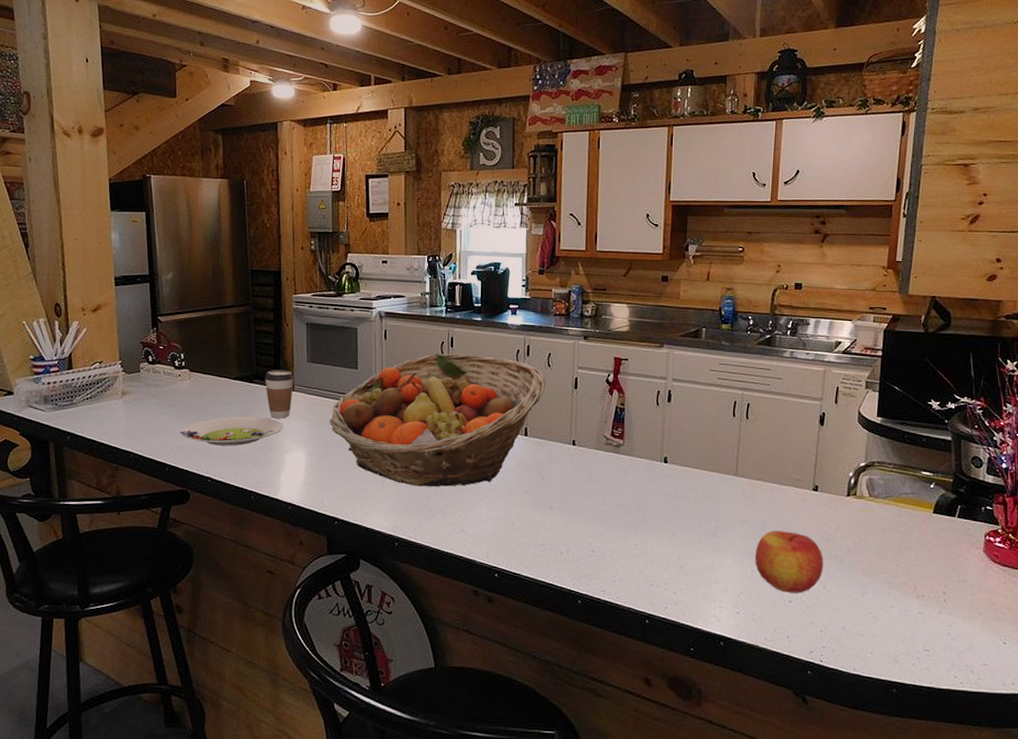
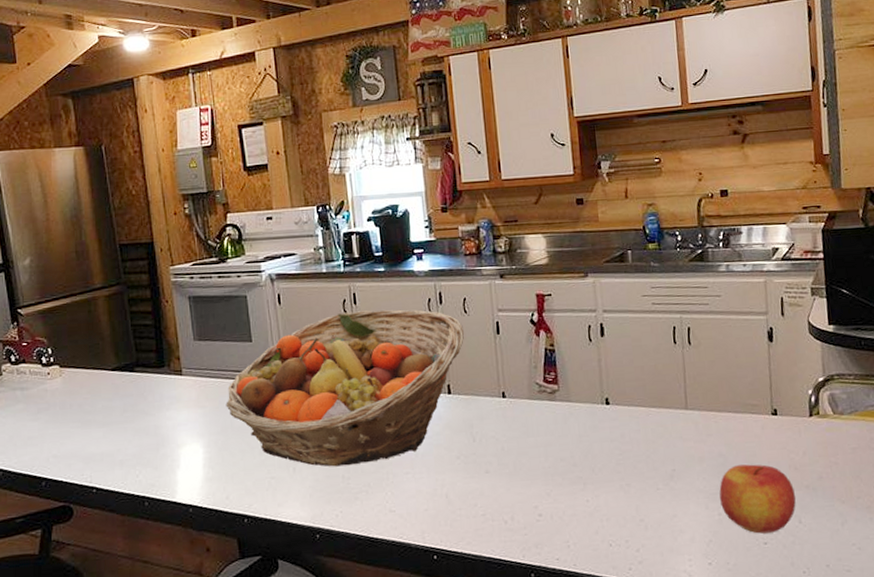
salad plate: present [179,416,284,446] -> none [54,409,174,449]
coffee cup: present [264,369,293,418] -> none [147,352,181,409]

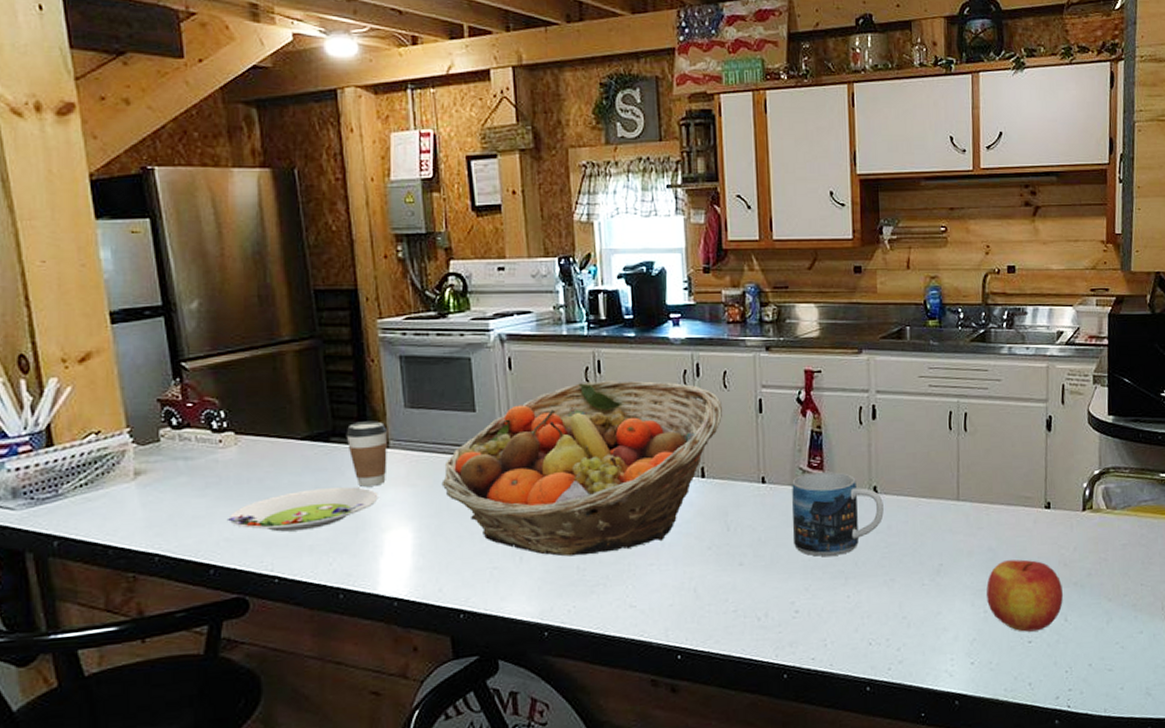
salad plate: none [54,409,174,449] -> present [226,487,378,532]
coffee cup: none [147,352,181,409] -> present [346,421,387,487]
mug: none [530,386,617,464] -> present [792,472,884,557]

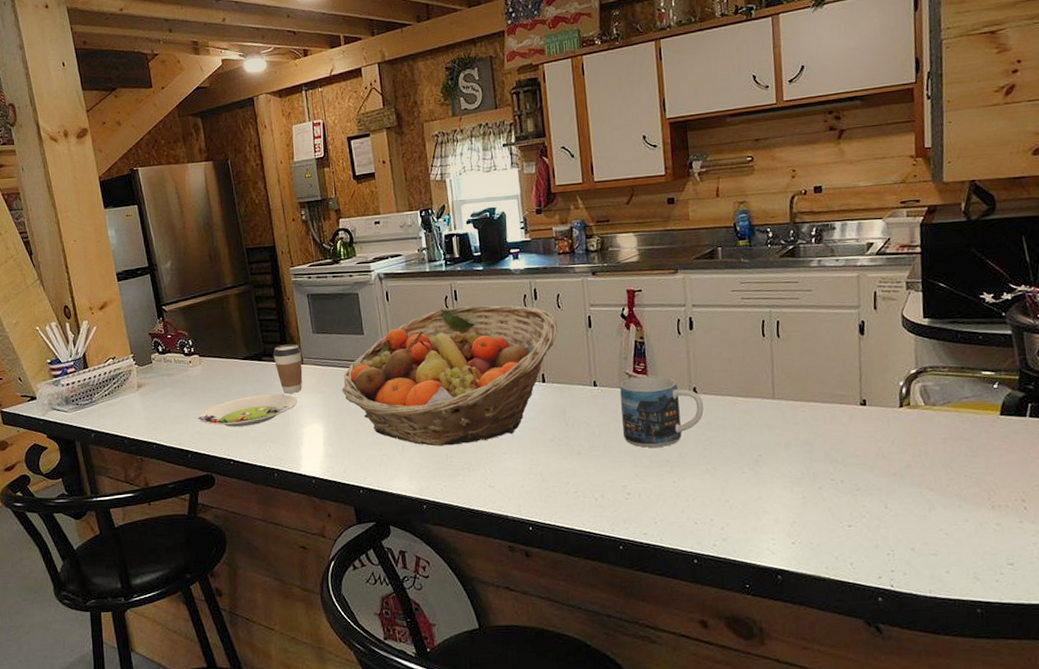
apple: present [986,559,1064,632] -> none [804,451,883,517]

